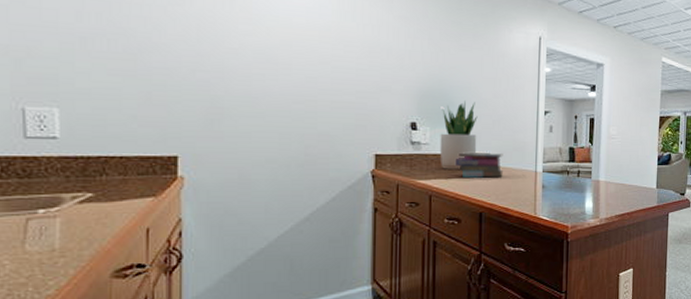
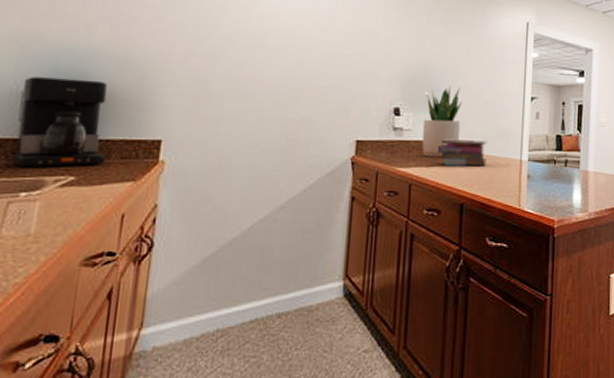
coffee maker: none [23,93,122,185] -> present [11,77,107,168]

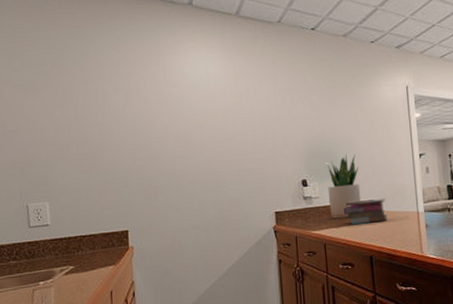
coffee maker: present [11,77,107,168] -> none [26,189,92,263]

